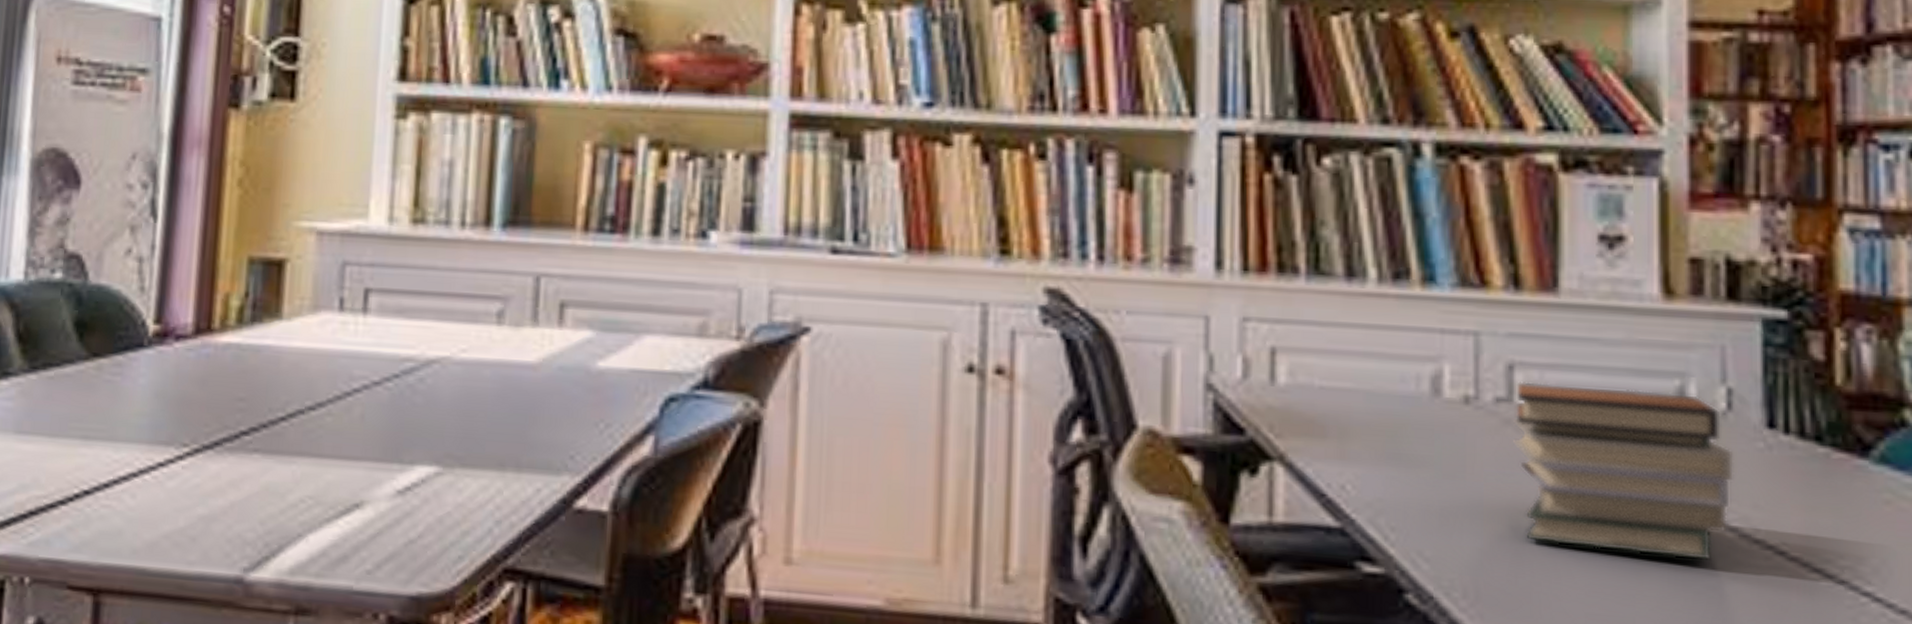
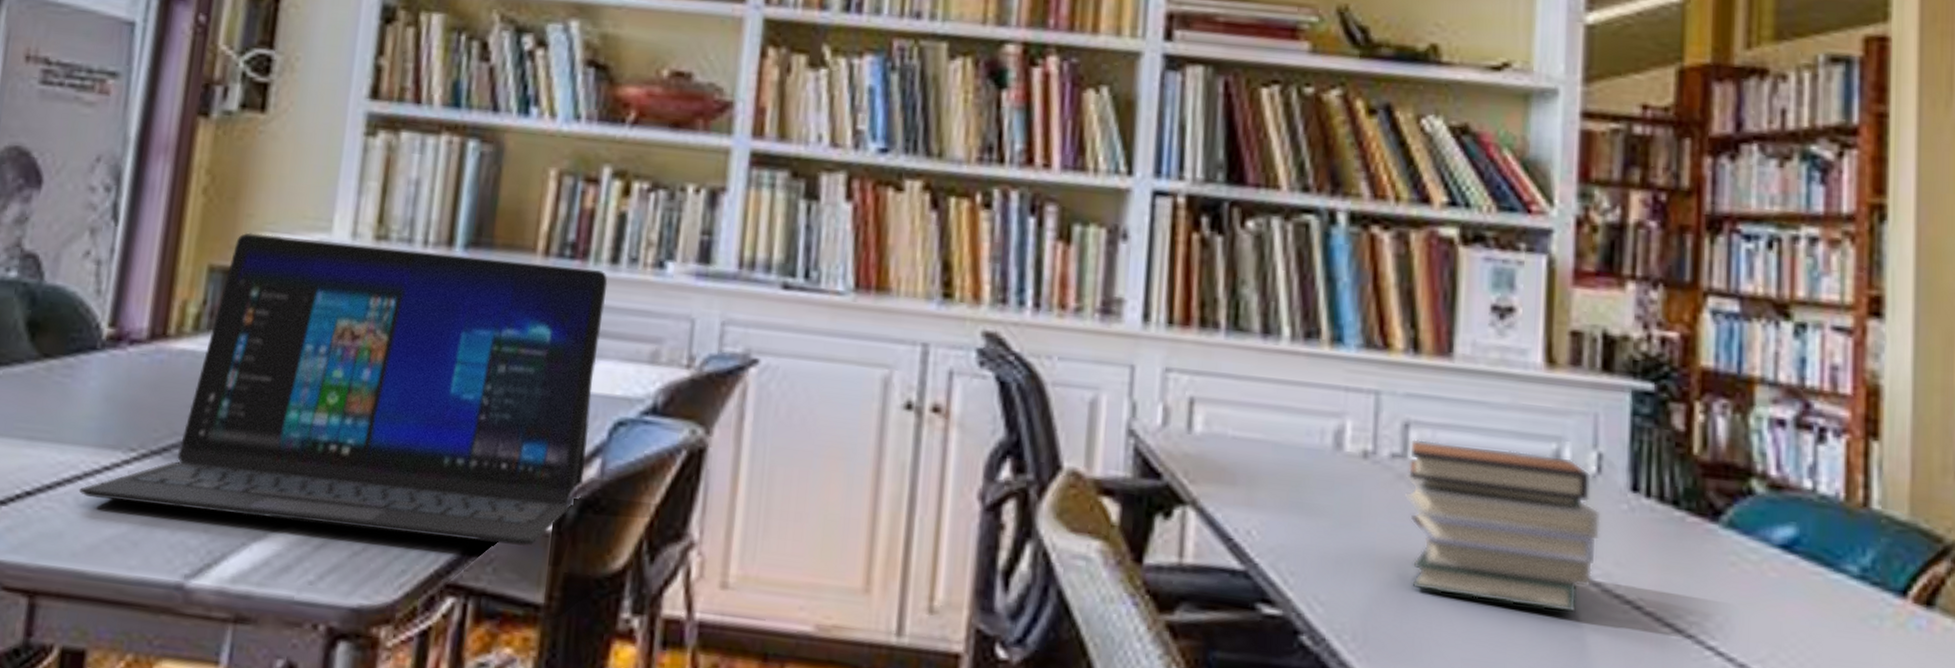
laptop: none [135,222,650,529] -> present [78,232,608,547]

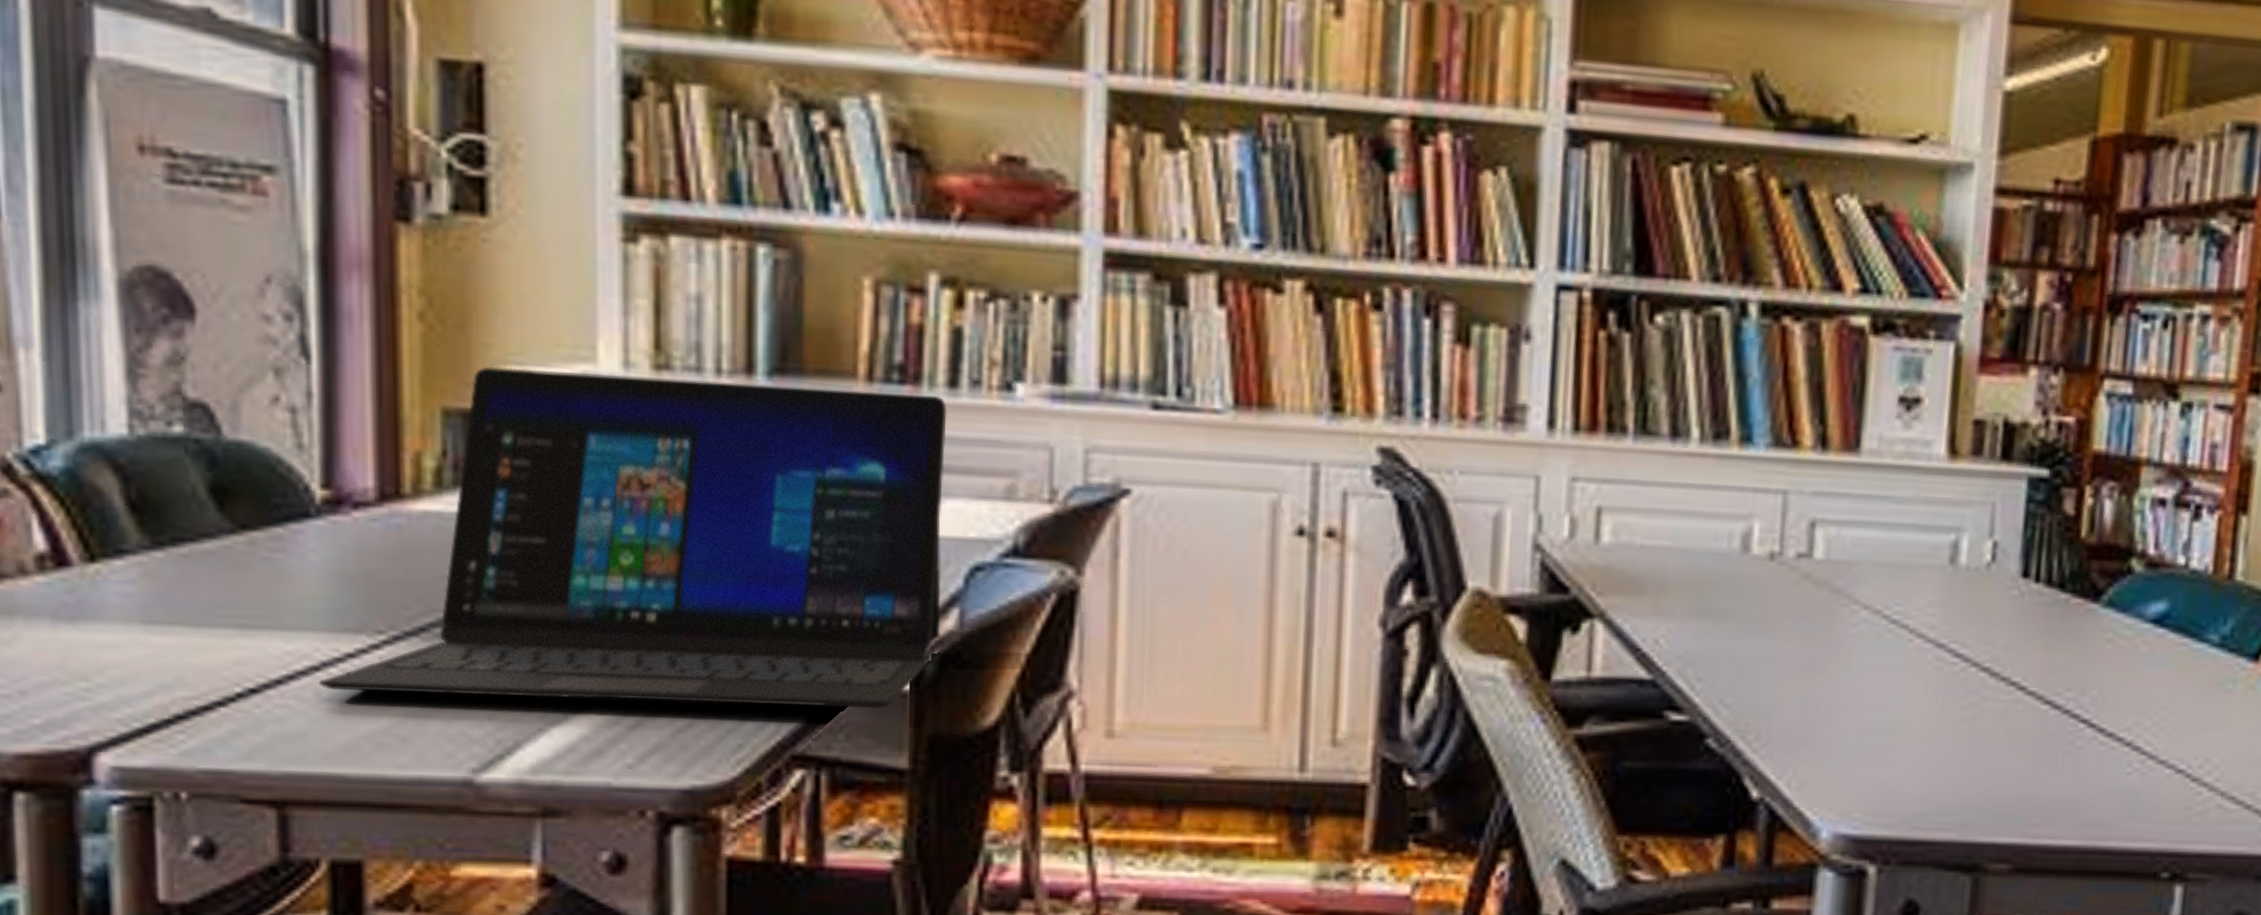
book stack: present [1405,439,1601,613] -> none [1810,538,1993,698]

